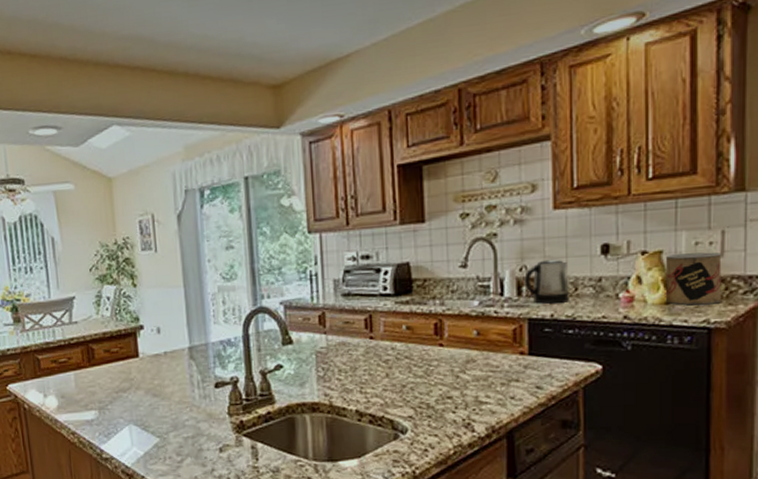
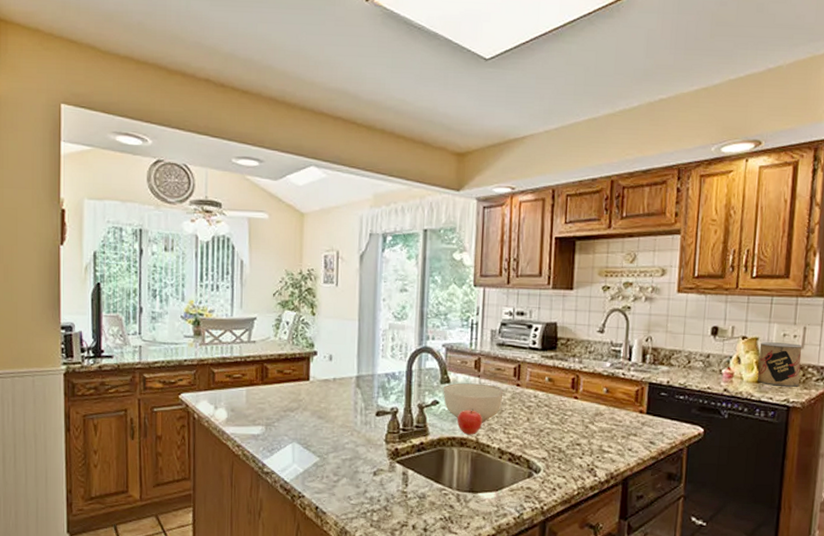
bowl: none [286,341,355,384] -> present [443,383,504,423]
fruit: none [305,369,334,399] -> present [457,409,482,435]
kettle: present [524,259,569,304] -> none [649,334,684,372]

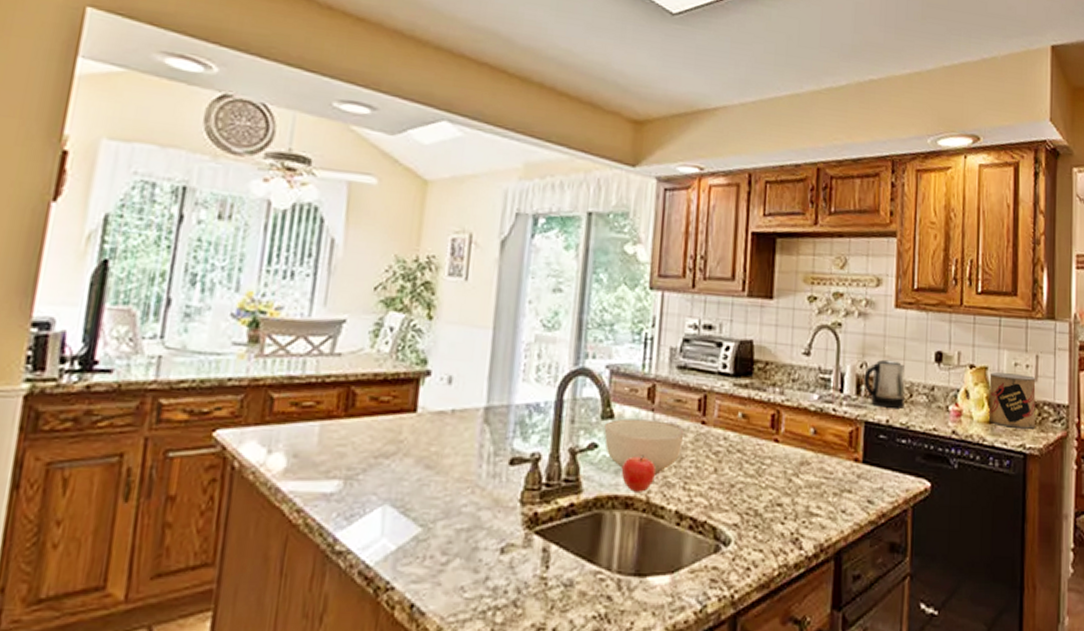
kettle: none [649,334,684,372] -> present [864,359,905,408]

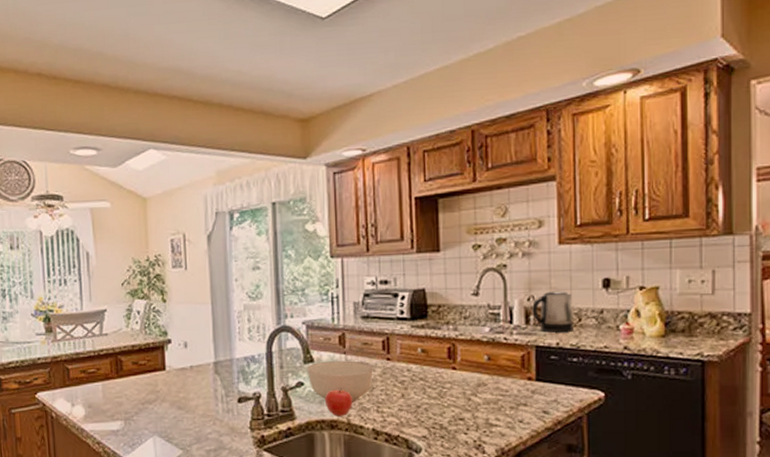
tin can: present [989,372,1036,429] -> none [661,290,713,339]

